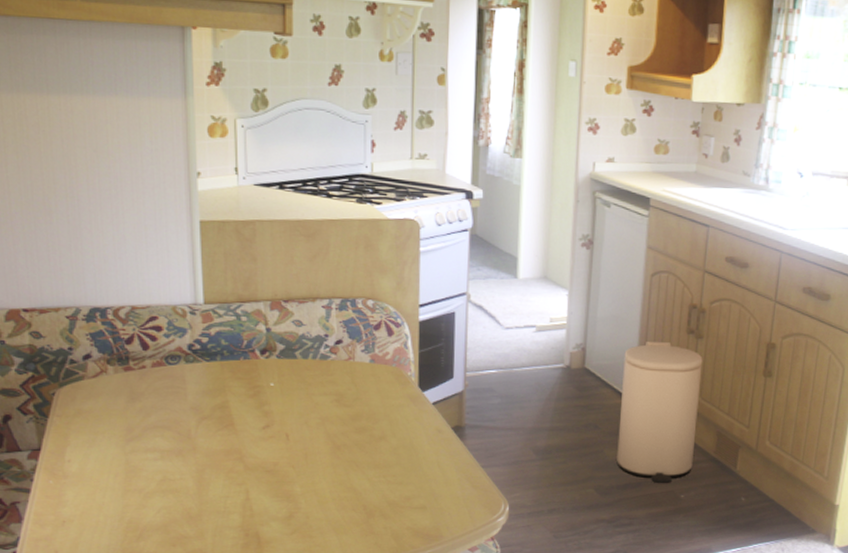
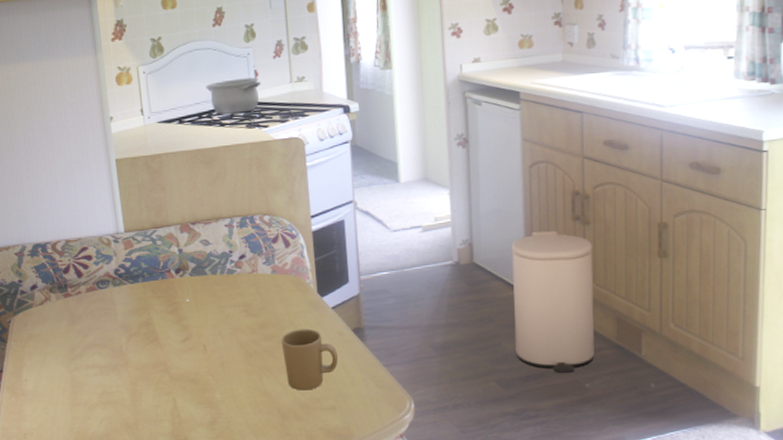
cooking pot: none [314,147,378,186] -> present [206,77,261,115]
mug: none [373,423,435,488] -> present [281,328,339,391]

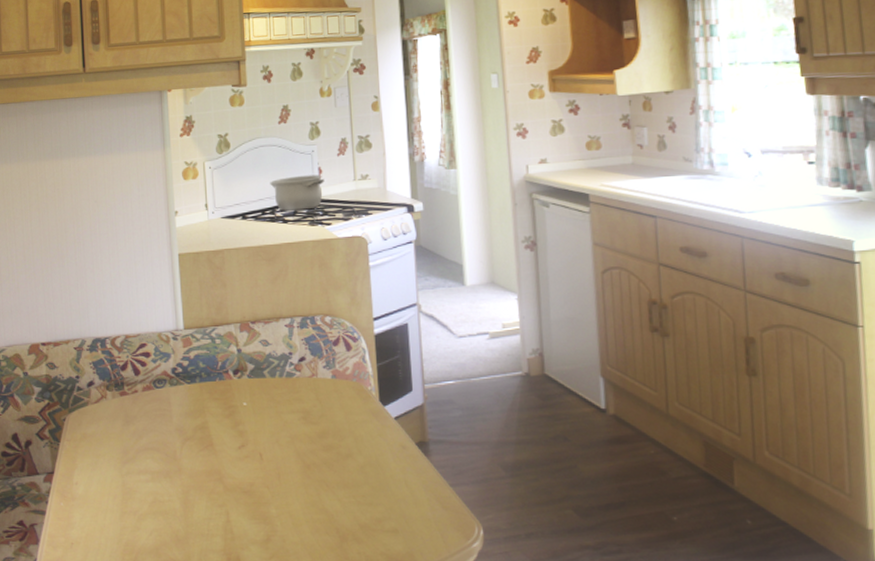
mug: present [281,328,339,391] -> none [340,440,402,509]
pedal bin: present [511,230,595,374] -> none [585,341,681,504]

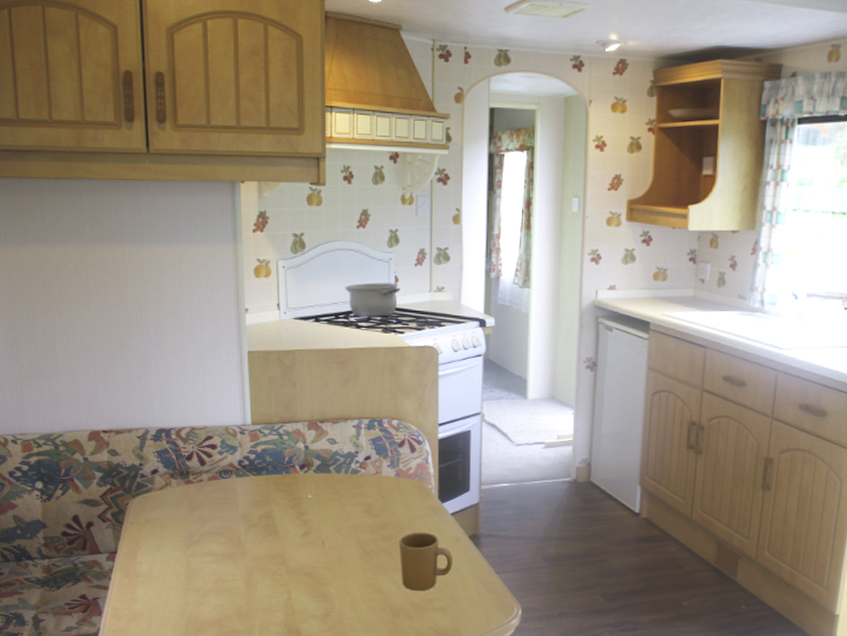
mug: none [340,440,402,509] -> present [399,532,453,591]

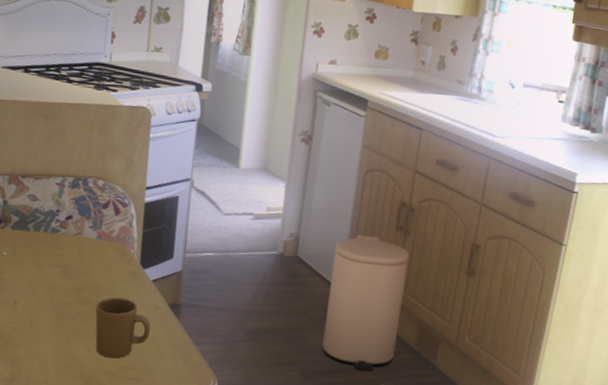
cooking pot: present [345,282,401,318] -> none [58,36,117,73]
pedal bin: none [621,456,702,592] -> present [322,234,410,372]

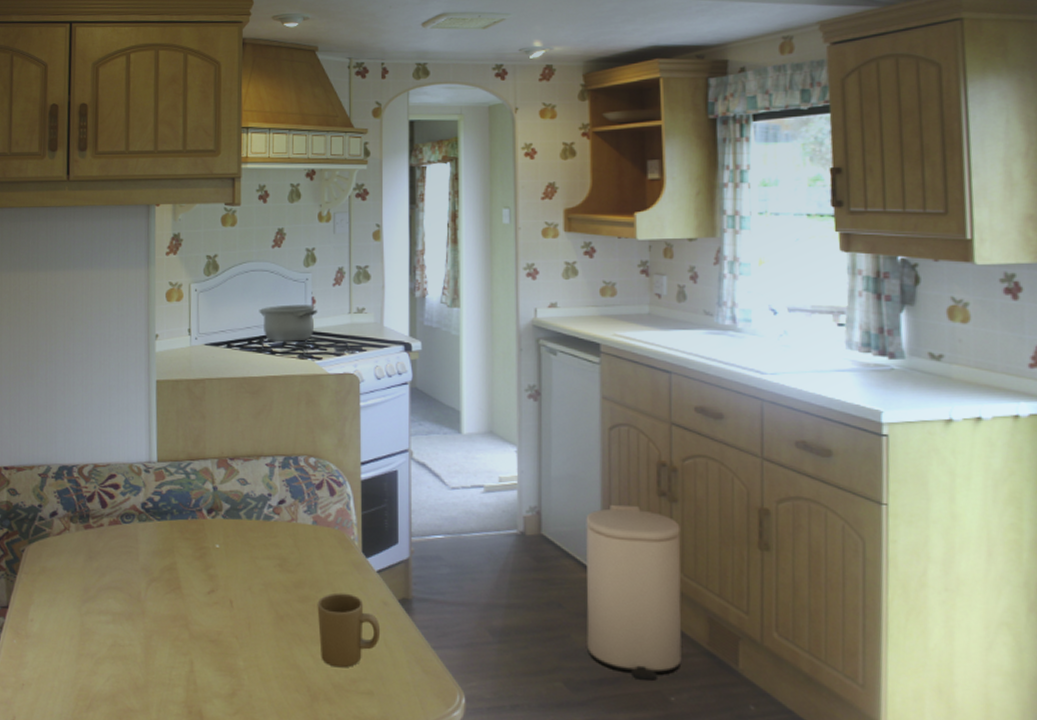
cooking pot: none [58,36,117,73] -> present [259,304,318,343]

